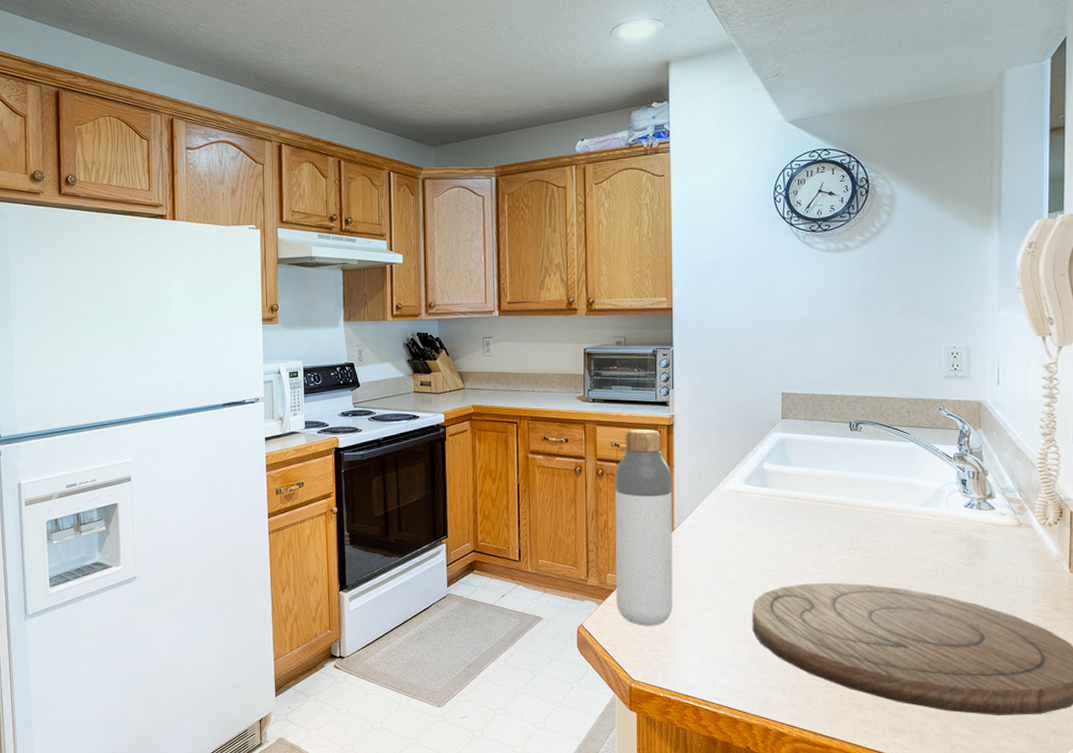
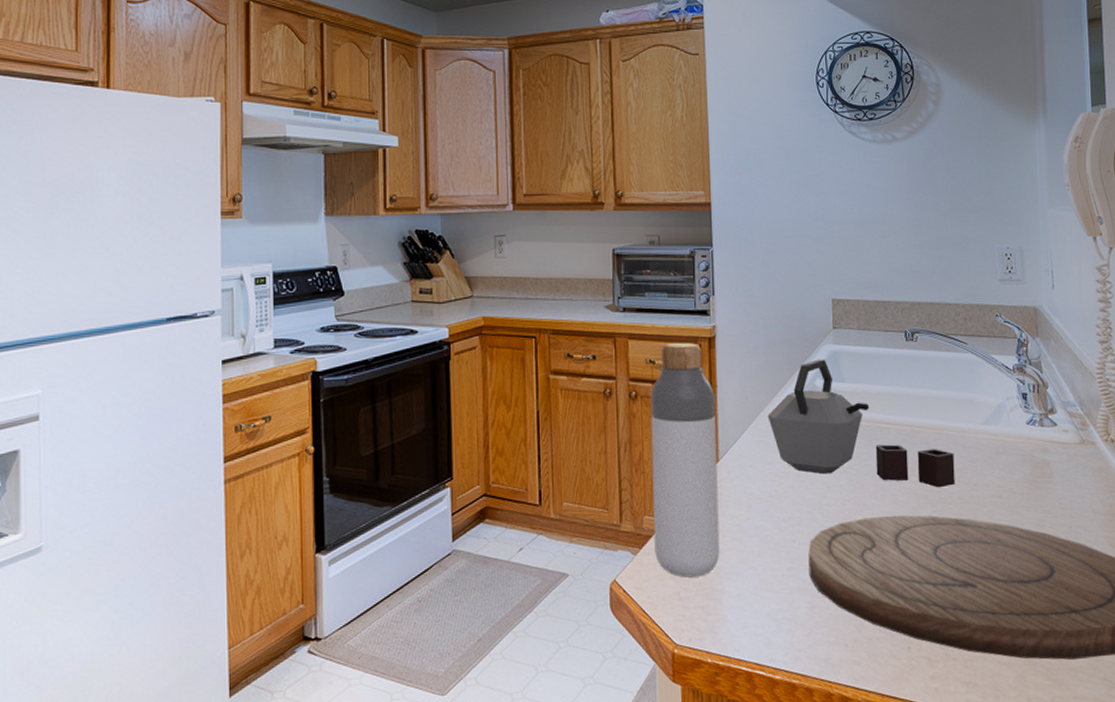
kettle: none [719,445,892,561] -> present [767,359,955,488]

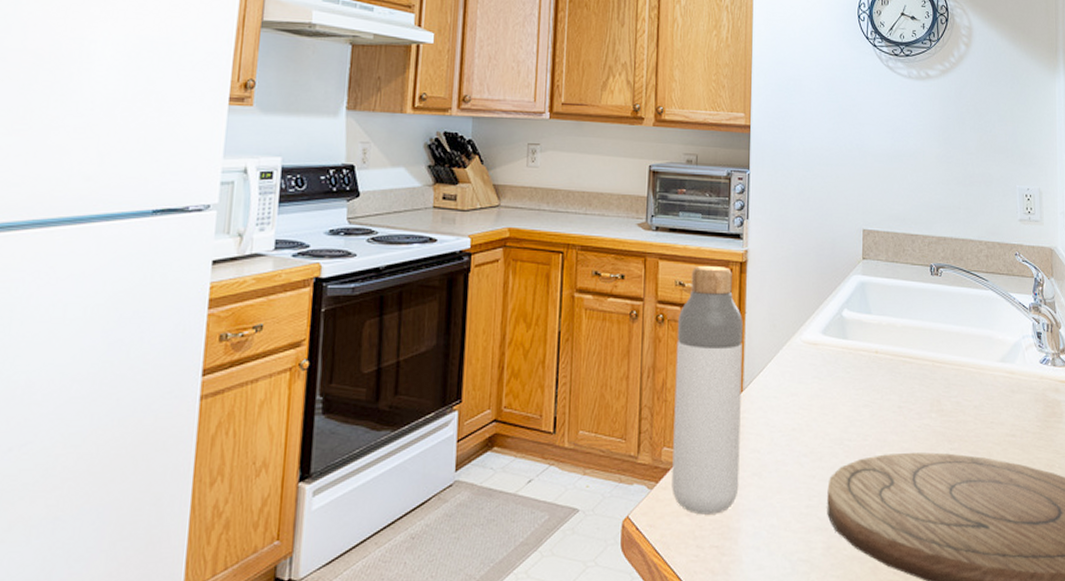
kettle: present [767,359,955,488] -> none [794,289,972,425]

